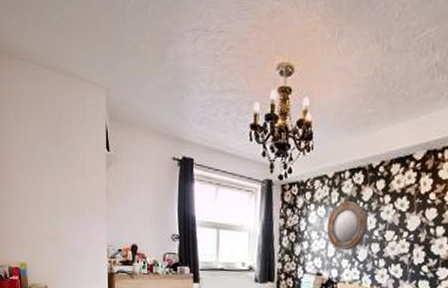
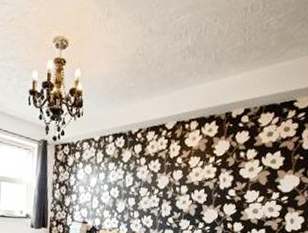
home mirror: present [326,201,368,251] -> none [92,162,127,204]

